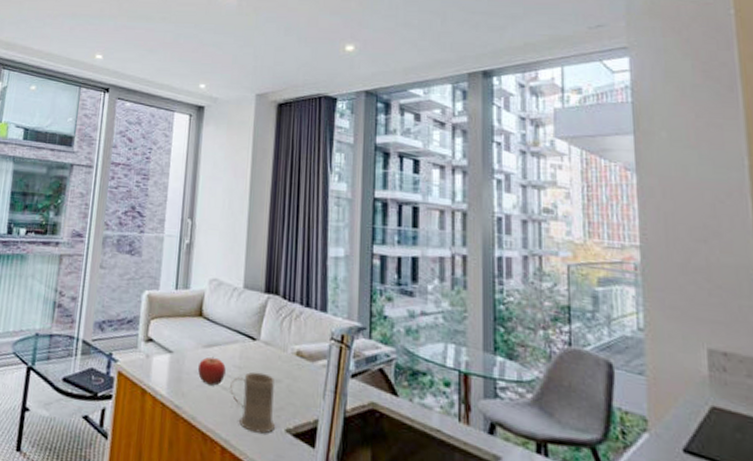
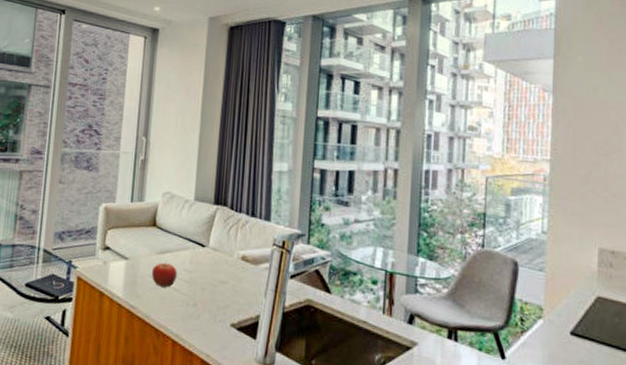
mug: present [230,372,276,434] -> none [181,275,222,328]

